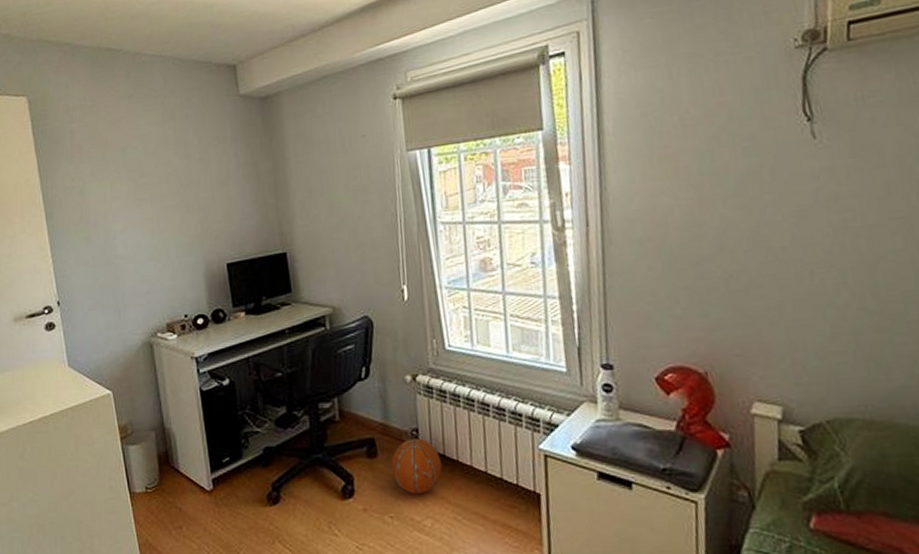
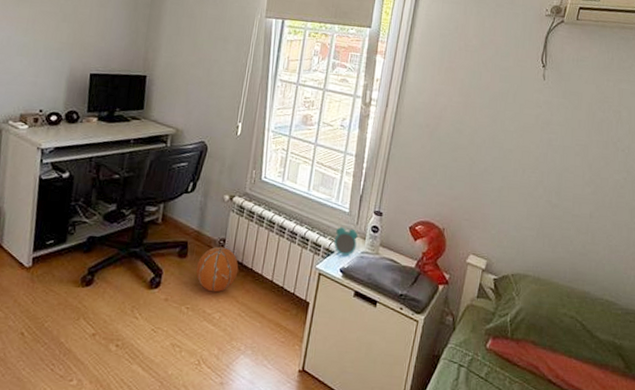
alarm clock: none [555,386,587,430] -> present [334,223,358,258]

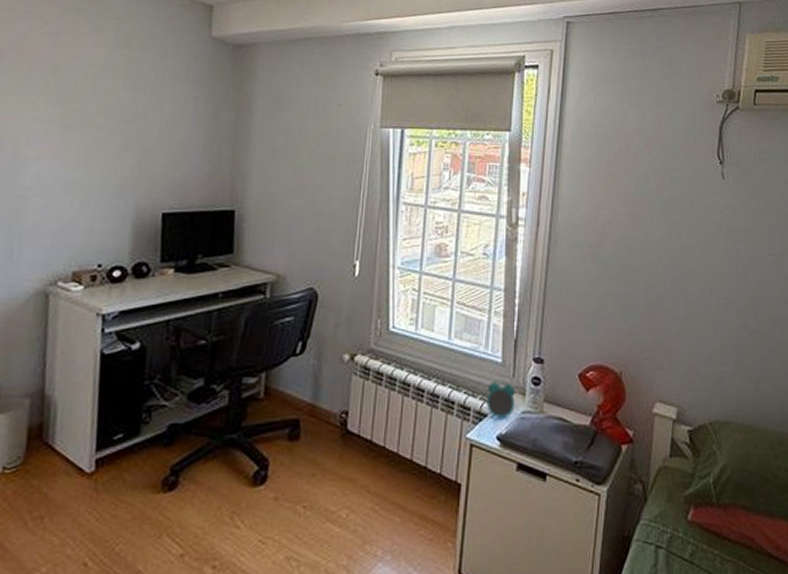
basketball: present [196,246,239,293] -> none [313,421,368,483]

